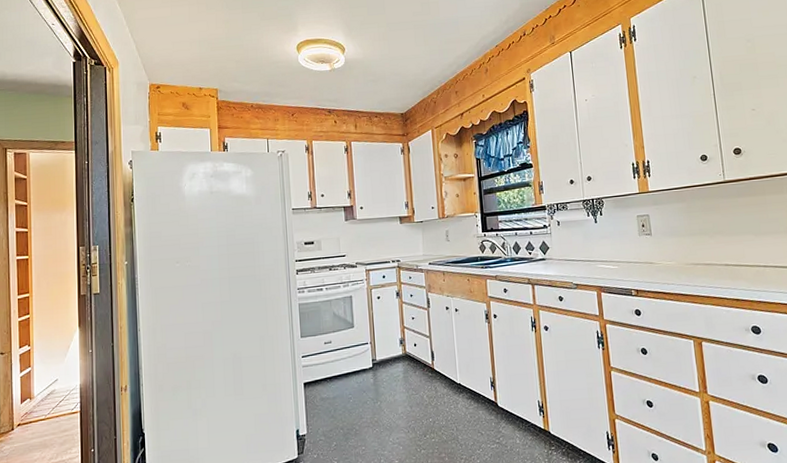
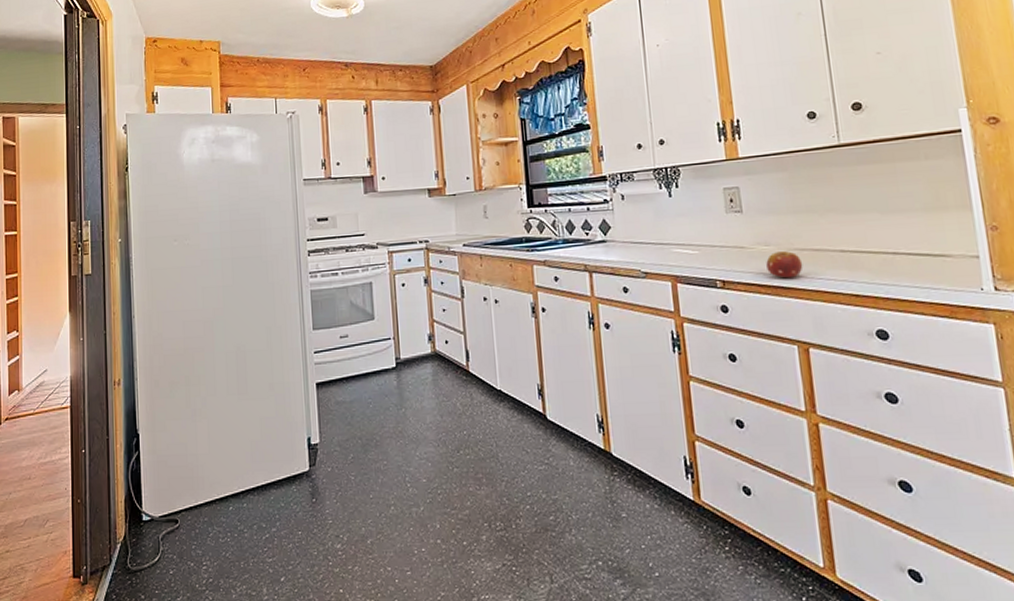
fruit: none [669,266,698,288] -> present [766,251,803,279]

